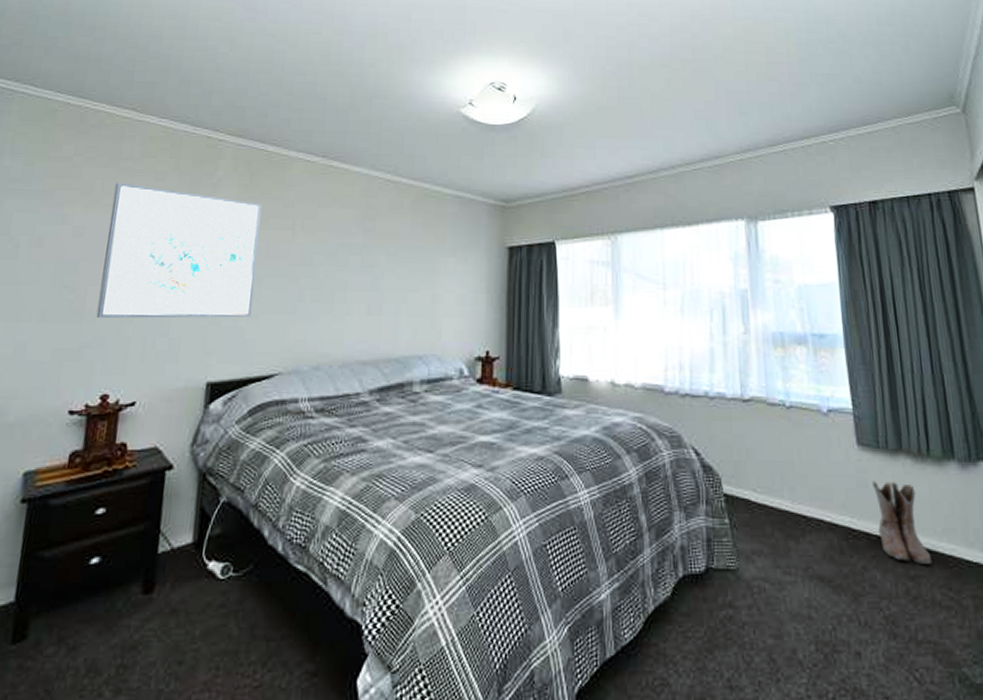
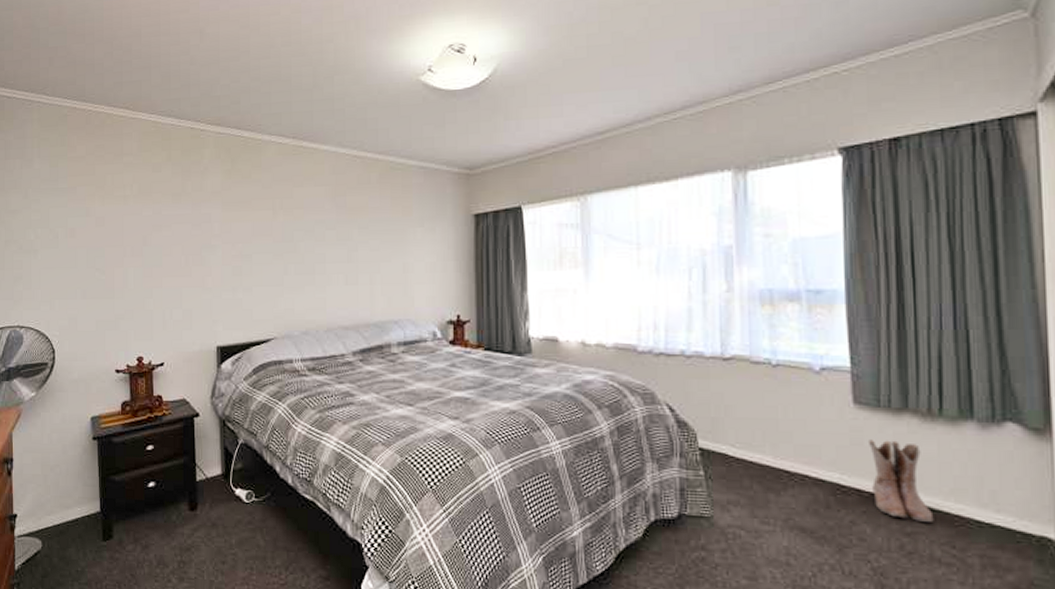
wall art: present [96,183,262,318] -> none [122,176,246,294]

